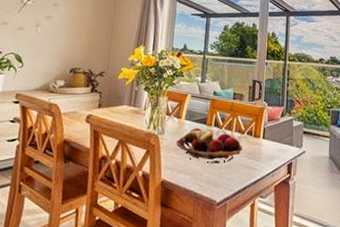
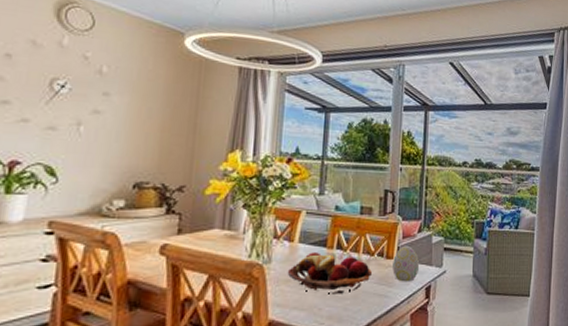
decorative egg: none [259,127,283,158] -> present [392,245,420,282]

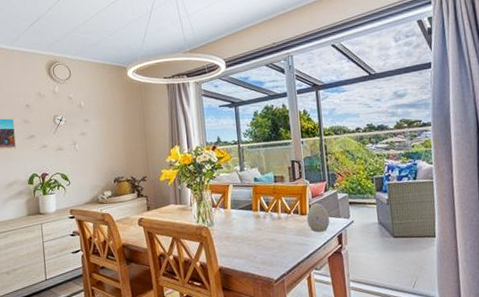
fruit basket: present [287,252,373,294] -> none [226,215,292,246]

